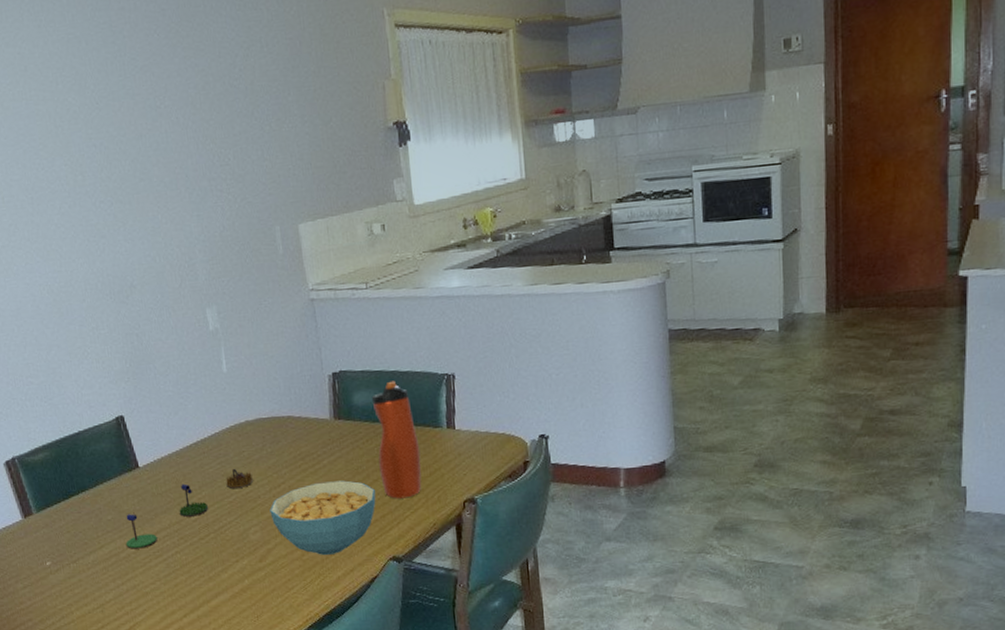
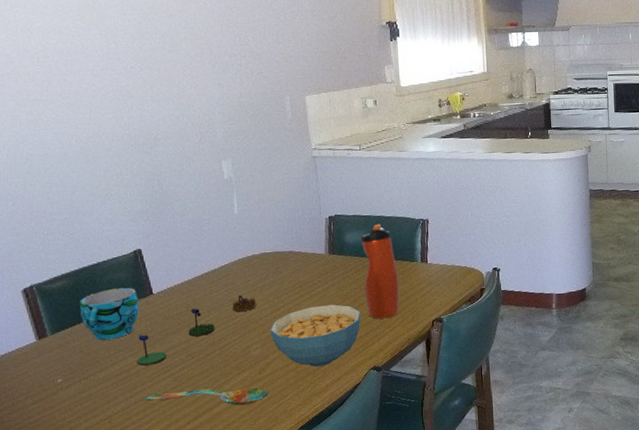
cup: none [63,459,126,520] -> present [80,287,140,340]
spoon: none [138,577,272,598] -> present [146,388,269,406]

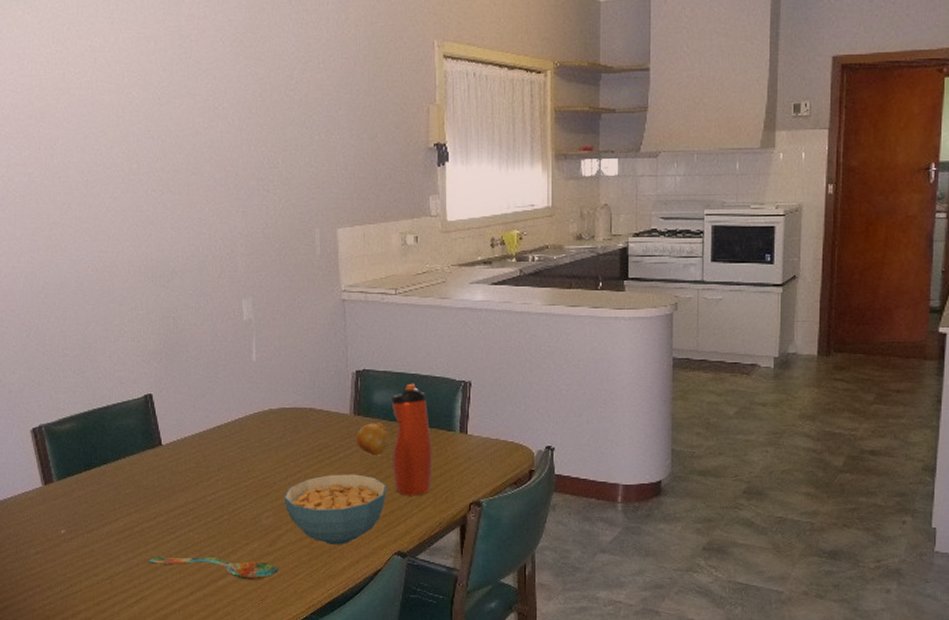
cup: present [80,287,140,340] -> none [87,435,147,492]
plant: present [136,294,256,366] -> none [141,453,270,524]
fruit: none [331,259,362,288] -> present [355,423,390,456]

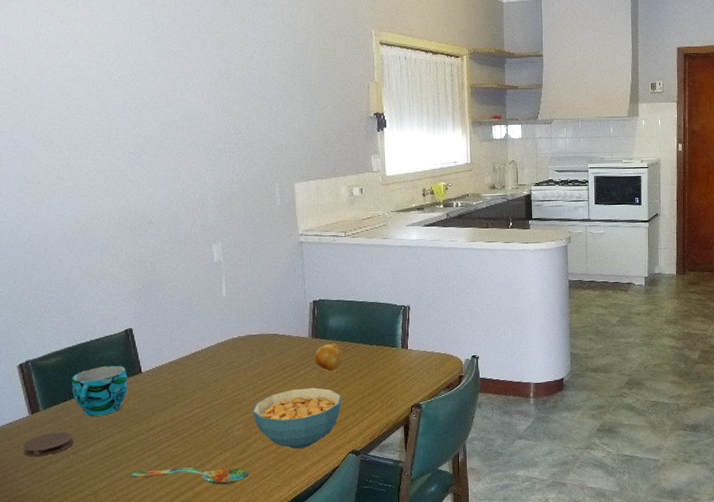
coaster: none [36,506,88,533] -> present [23,431,73,457]
cup: none [87,435,147,492] -> present [72,365,128,416]
water bottle: present [391,383,433,496] -> none [343,309,380,403]

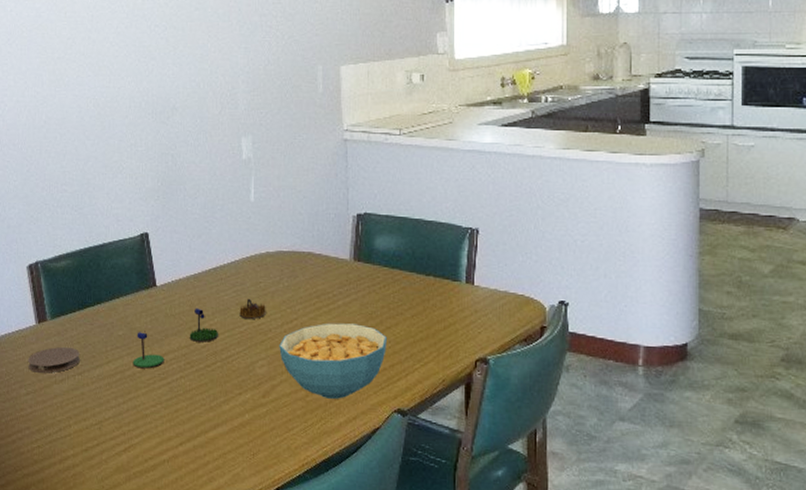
cup: present [72,365,128,416] -> none [81,274,141,333]
plant: none [123,375,240,443] -> present [132,298,266,369]
spoon: present [130,467,249,485] -> none [138,403,272,434]
fruit: present [314,343,343,371] -> none [355,269,391,305]

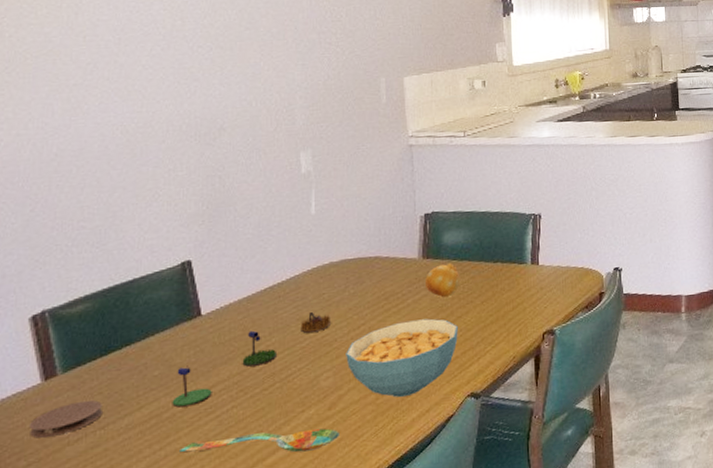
spoon: none [138,403,272,434] -> present [180,428,339,453]
fruit: none [355,269,391,305] -> present [424,263,461,298]

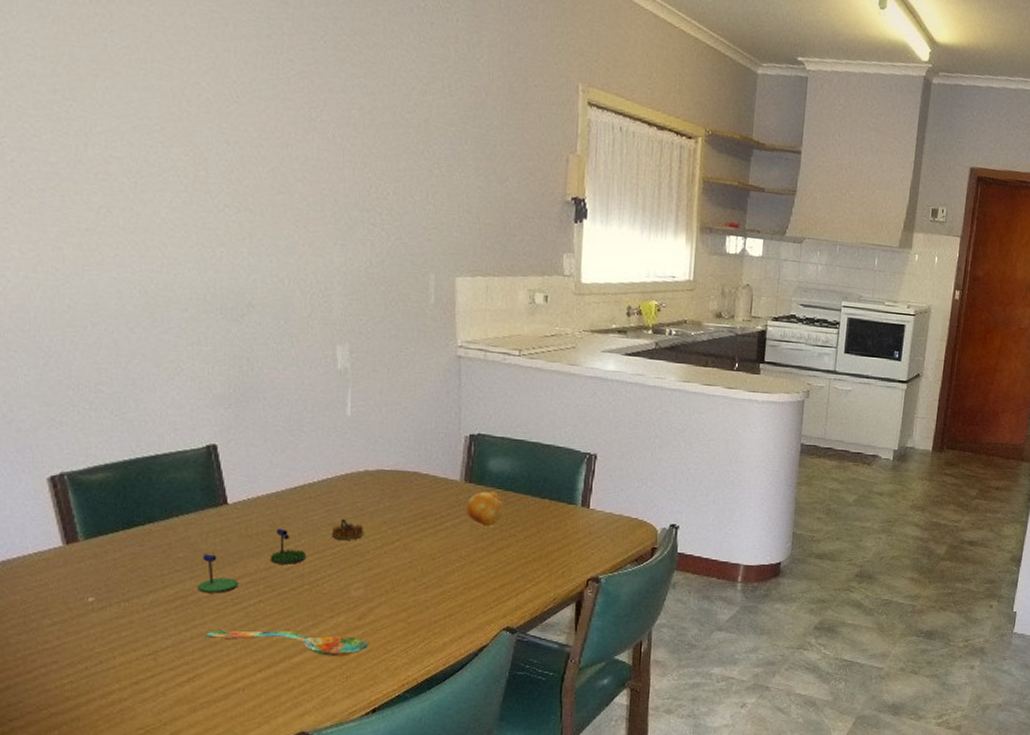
coaster: present [30,400,102,438] -> none [53,570,126,601]
cereal bowl: present [346,319,458,397] -> none [378,544,498,619]

